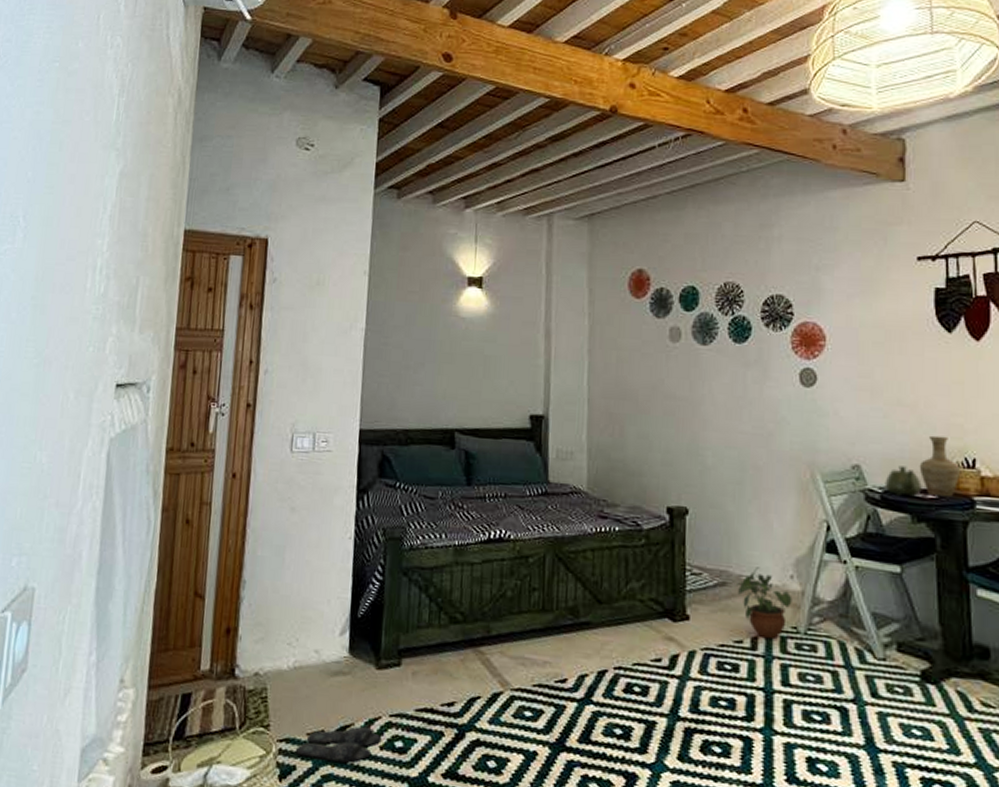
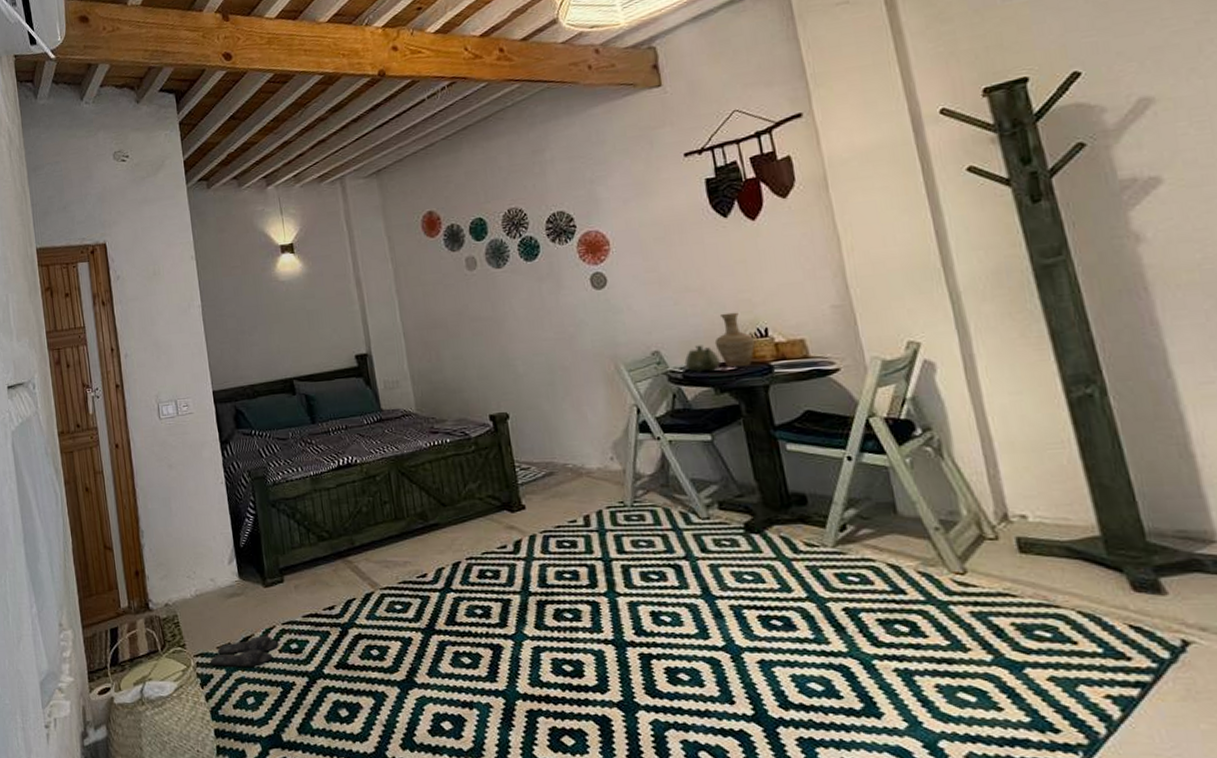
potted plant: present [737,567,792,640] -> none [563,454,616,516]

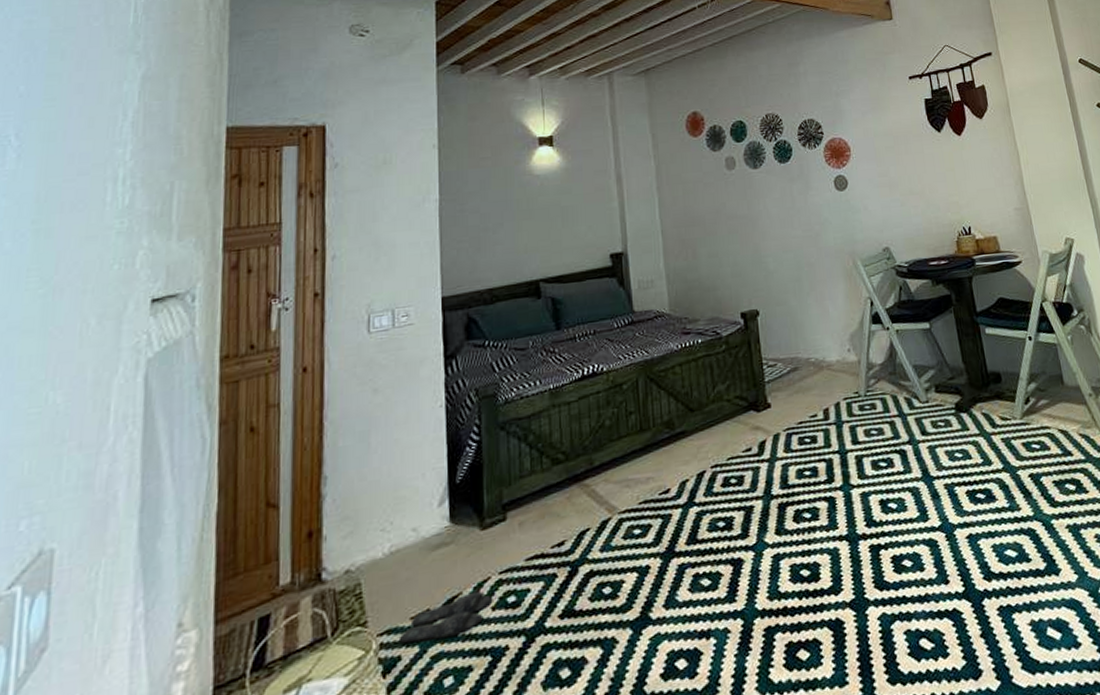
teapot: present [684,345,721,373] -> none [908,241,936,267]
vase: present [714,312,755,368] -> none [931,213,962,262]

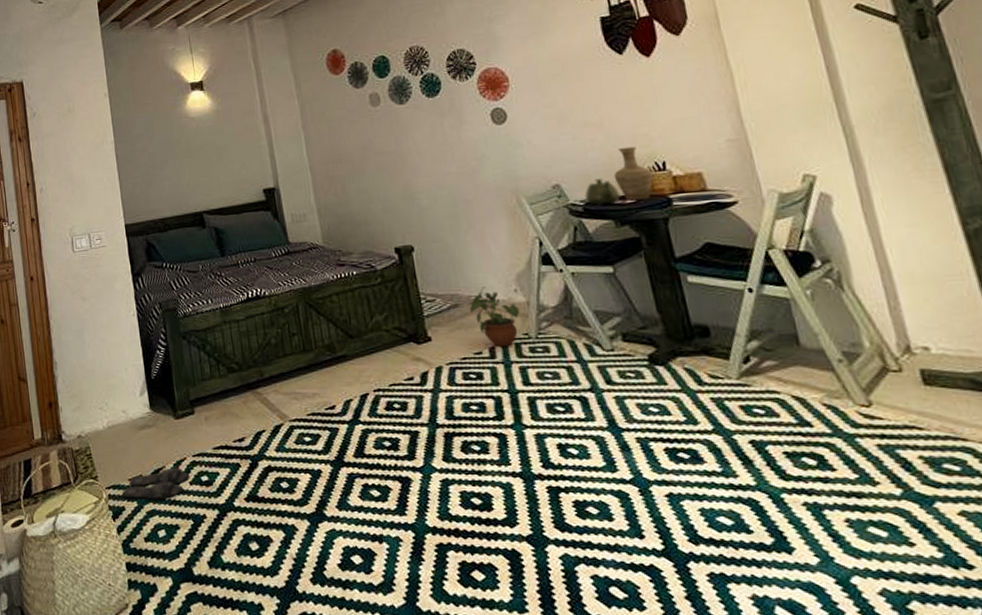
potted plant: none [806,348,852,408] -> present [468,286,520,348]
teapot: none [908,241,936,267] -> present [584,178,620,206]
vase: none [931,213,962,262] -> present [613,146,653,201]

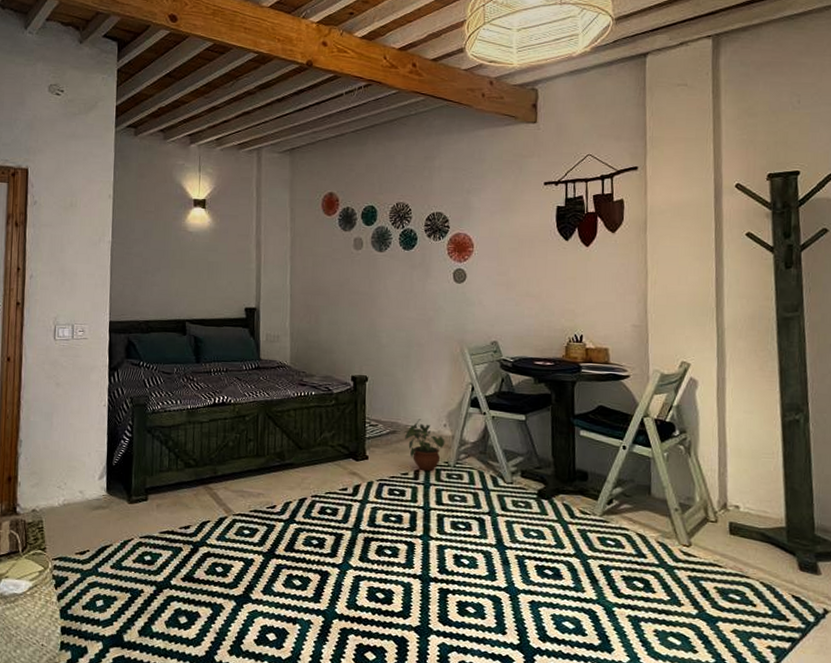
slippers: present [122,467,190,499] -> none [68,546,134,573]
teapot: present [584,178,620,206] -> none [515,341,543,365]
vase: present [613,146,653,201] -> none [541,318,571,364]

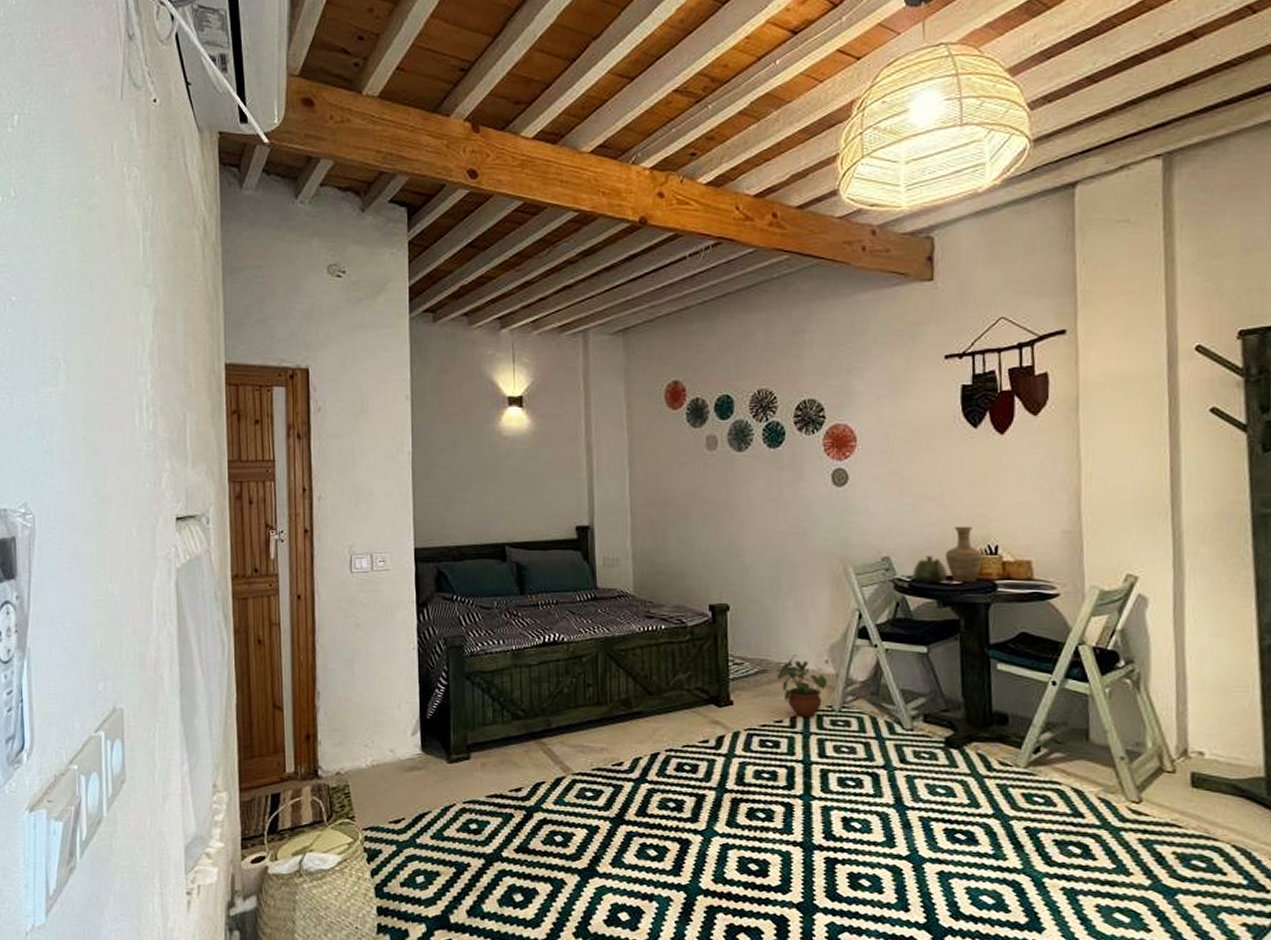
teapot: none [515,341,543,365] -> present [912,555,947,585]
vase: none [541,318,571,364] -> present [945,526,983,582]

